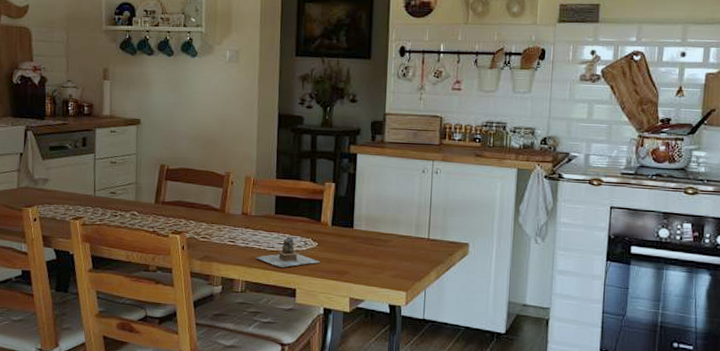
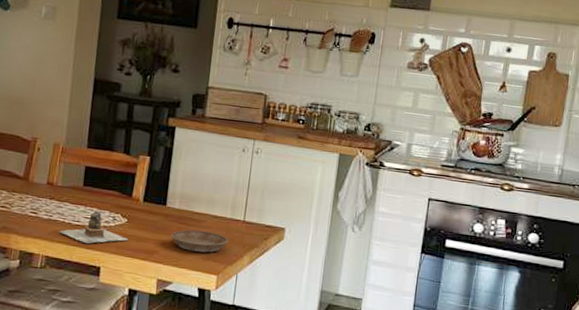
saucer: none [360,250,415,271] -> present [171,230,228,253]

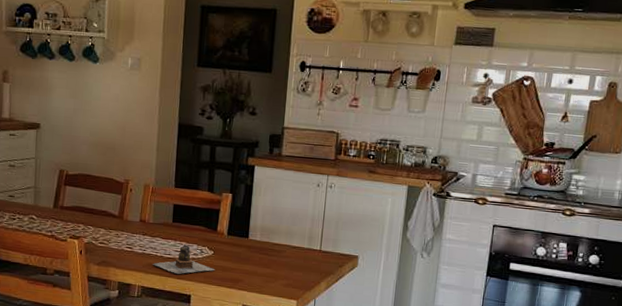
saucer: present [171,230,228,253] -> none [254,260,306,280]

